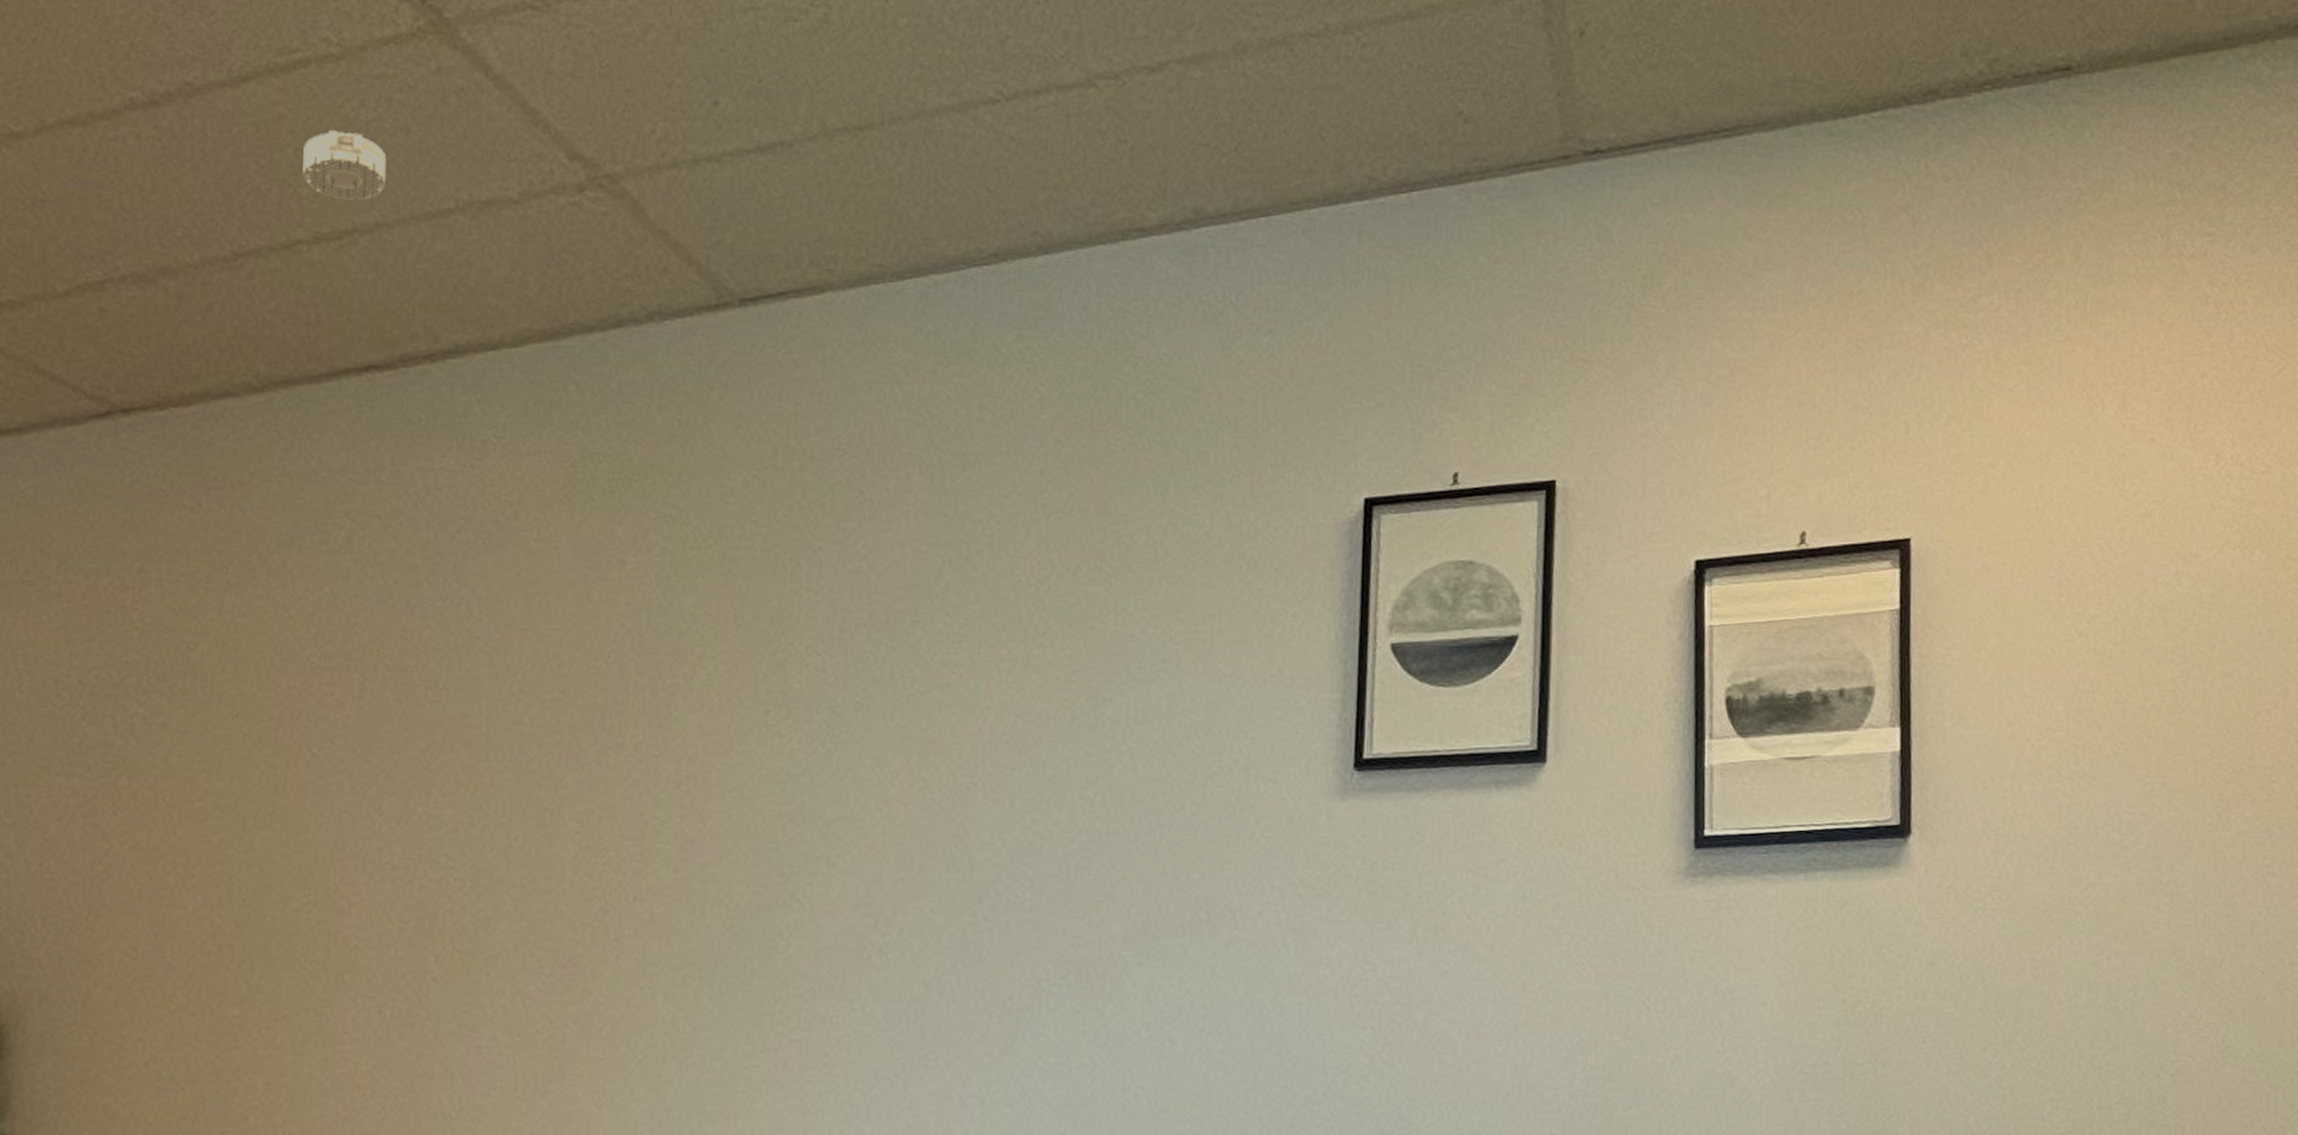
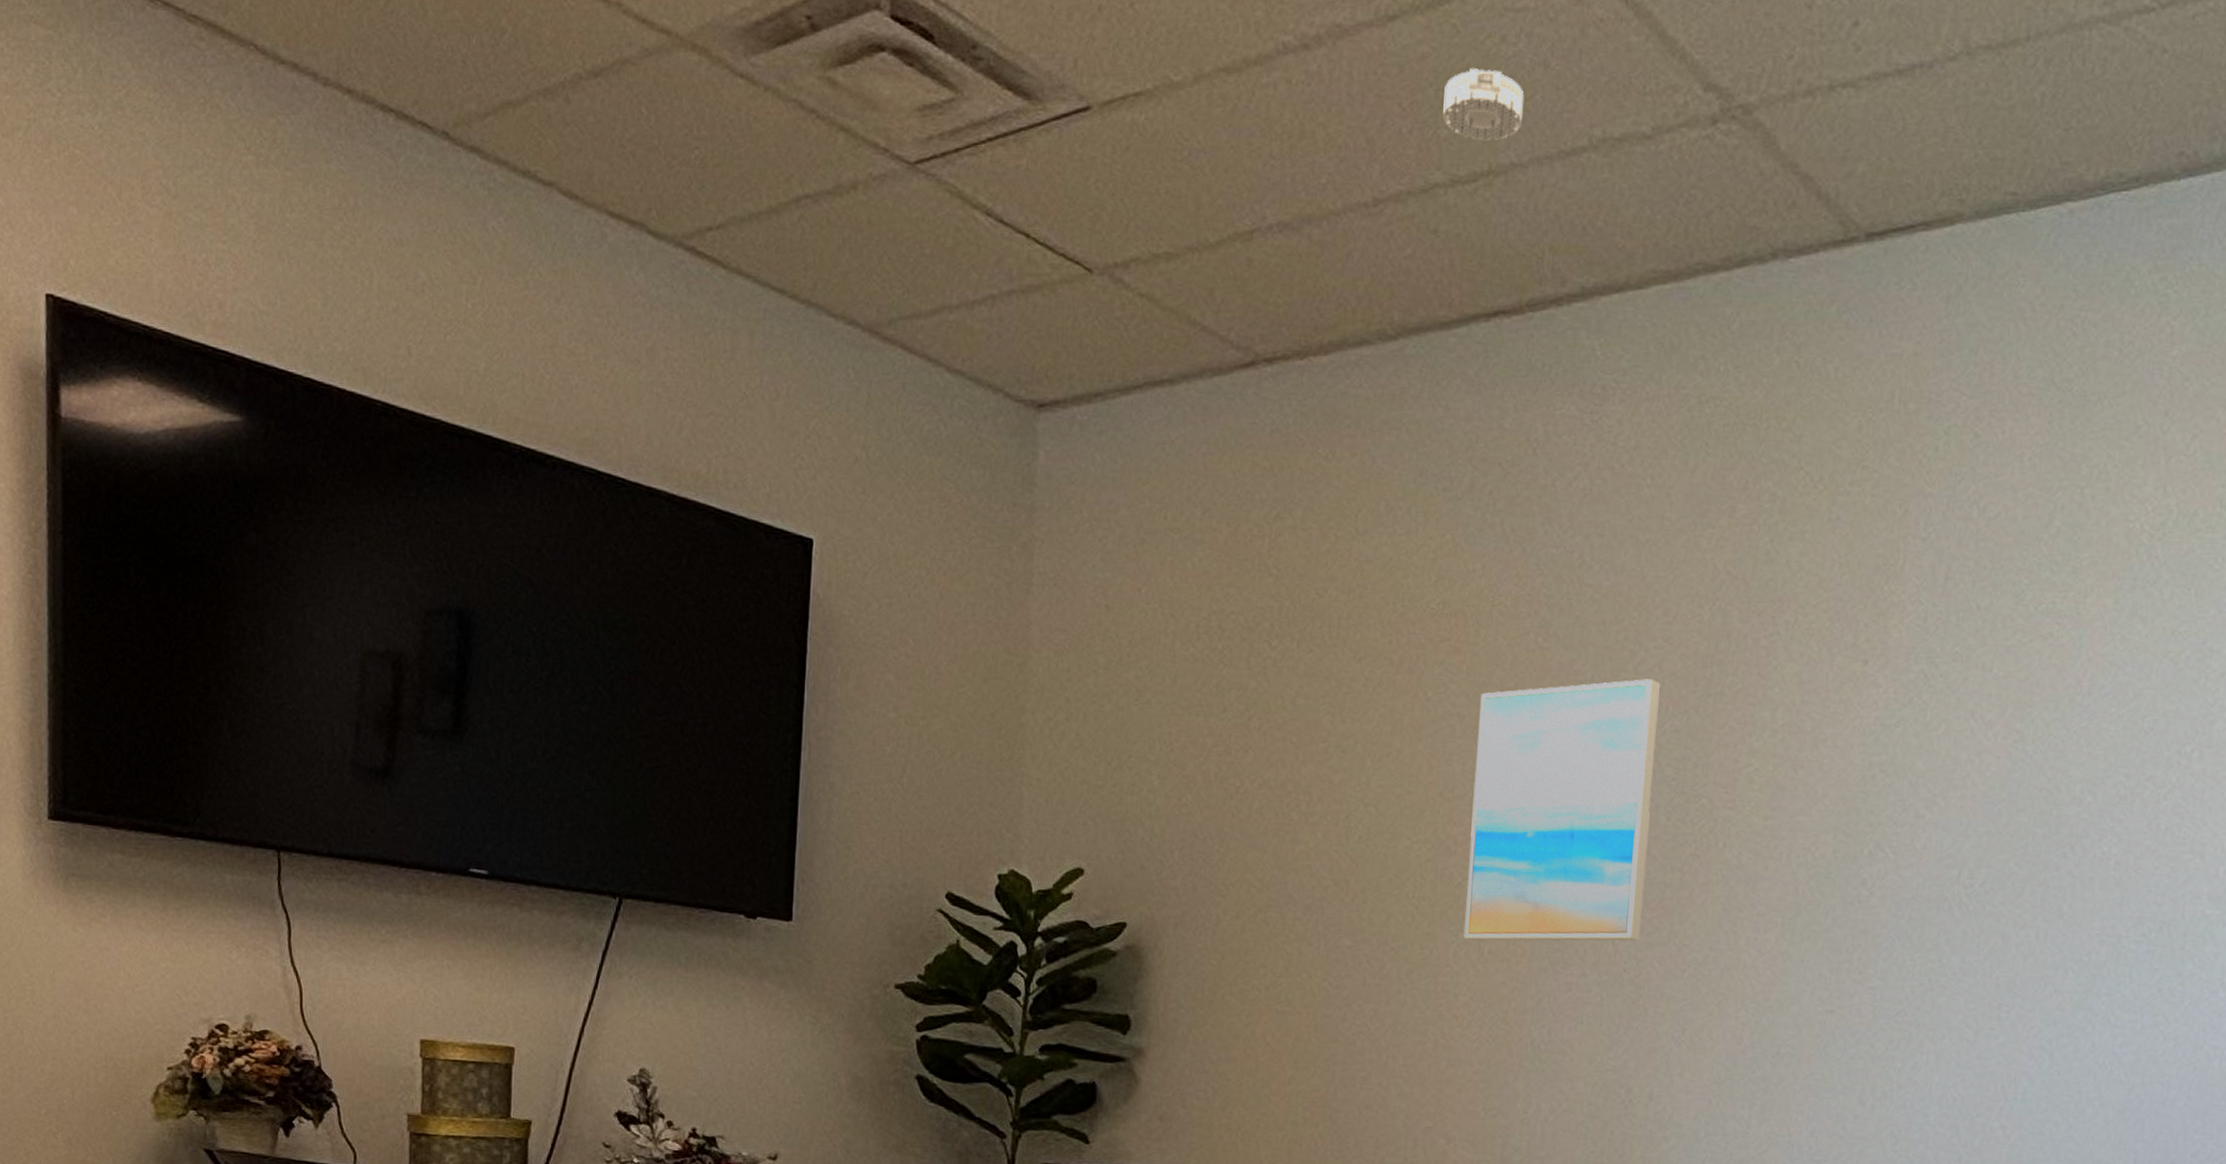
wall art: none [362,732,558,1006] -> present [1463,679,1660,942]

